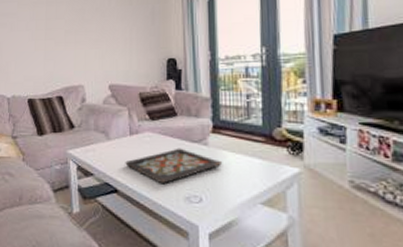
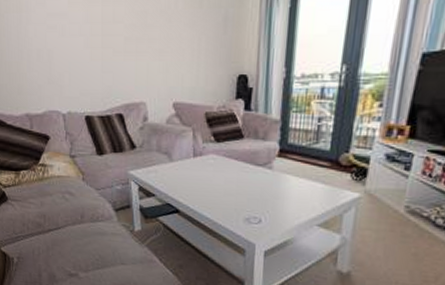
decorative tray: present [125,148,223,185] -> none [187,171,286,206]

